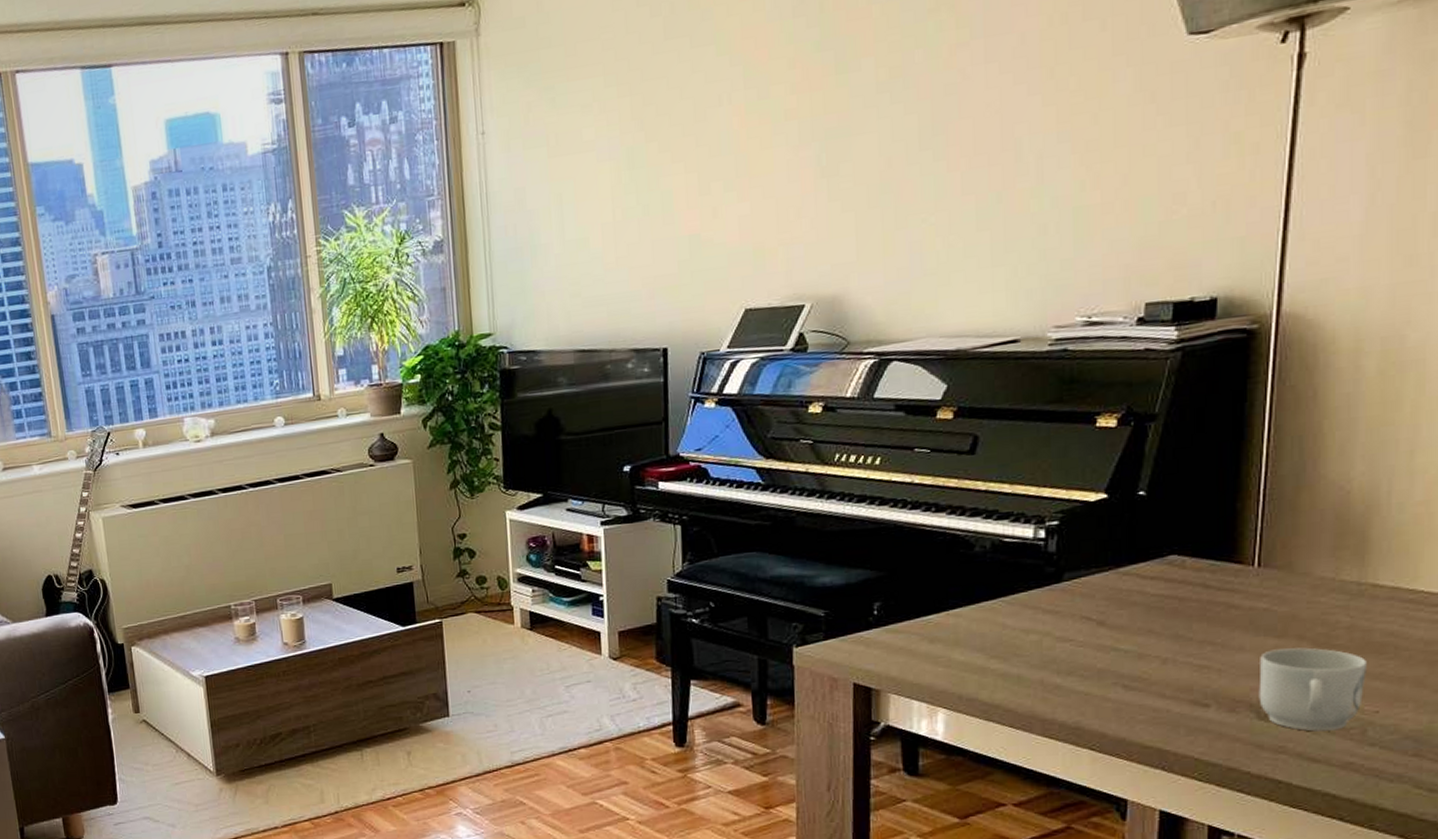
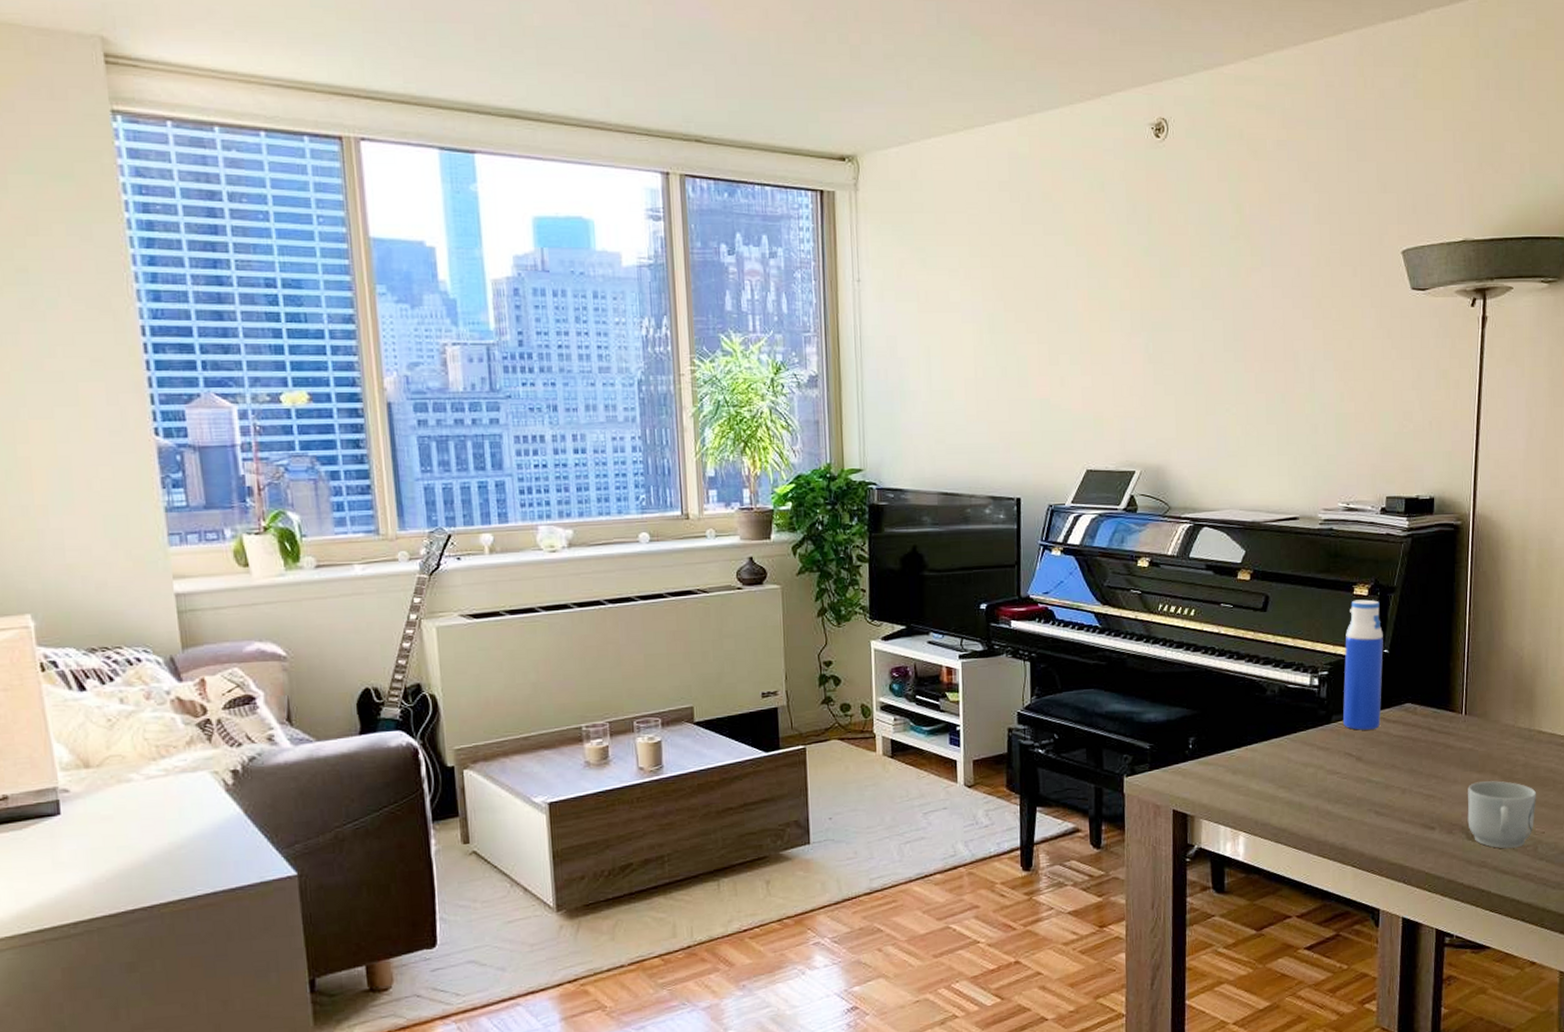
water bottle: none [1078,431,1138,590] -> present [1342,599,1383,730]

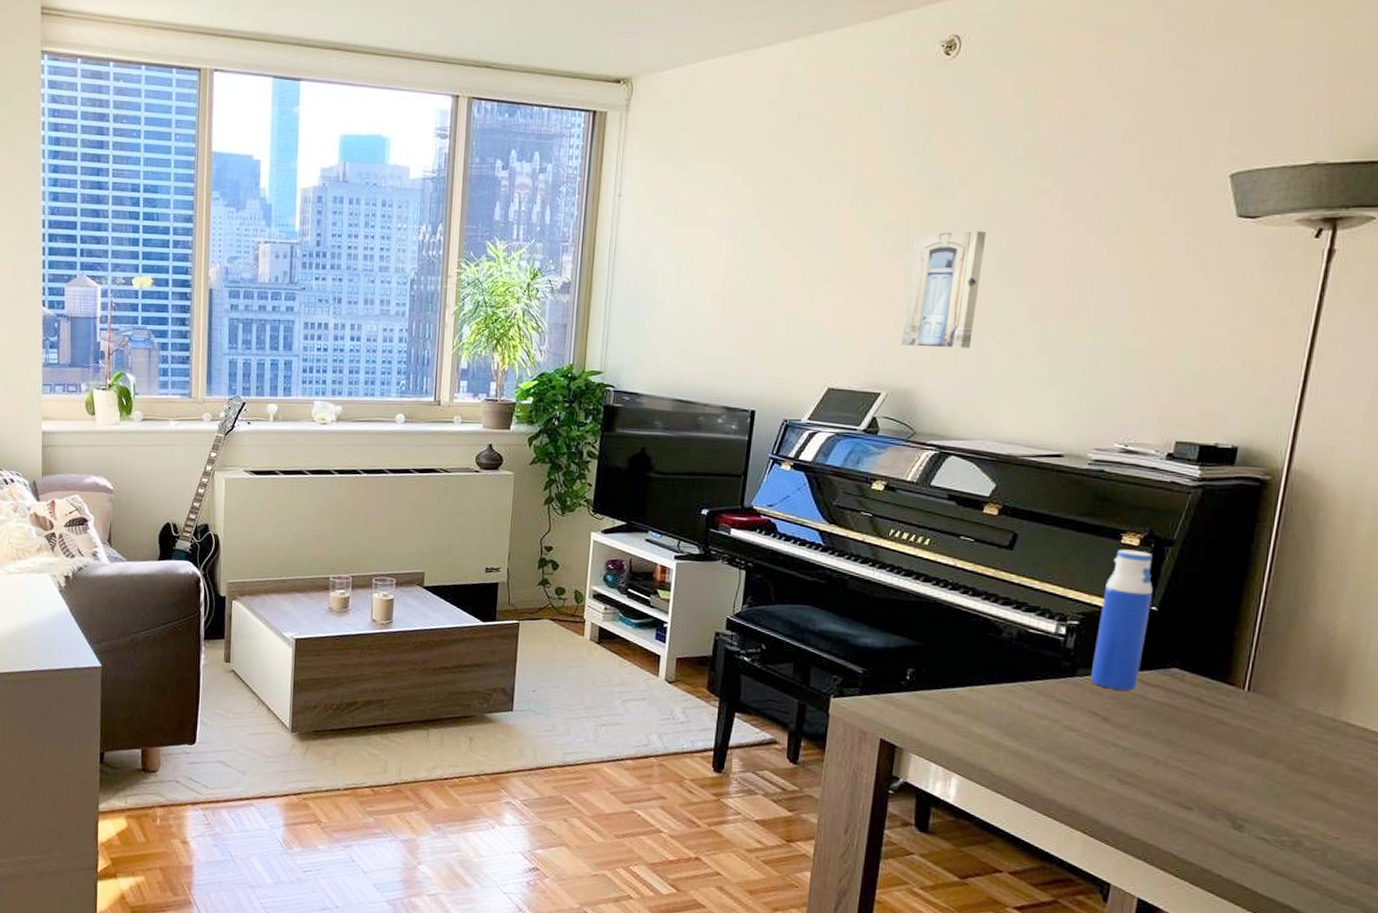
wall art: none [1148,309,1211,424] -> present [902,231,987,349]
mug: present [1467,780,1537,849] -> none [1236,767,1334,849]

